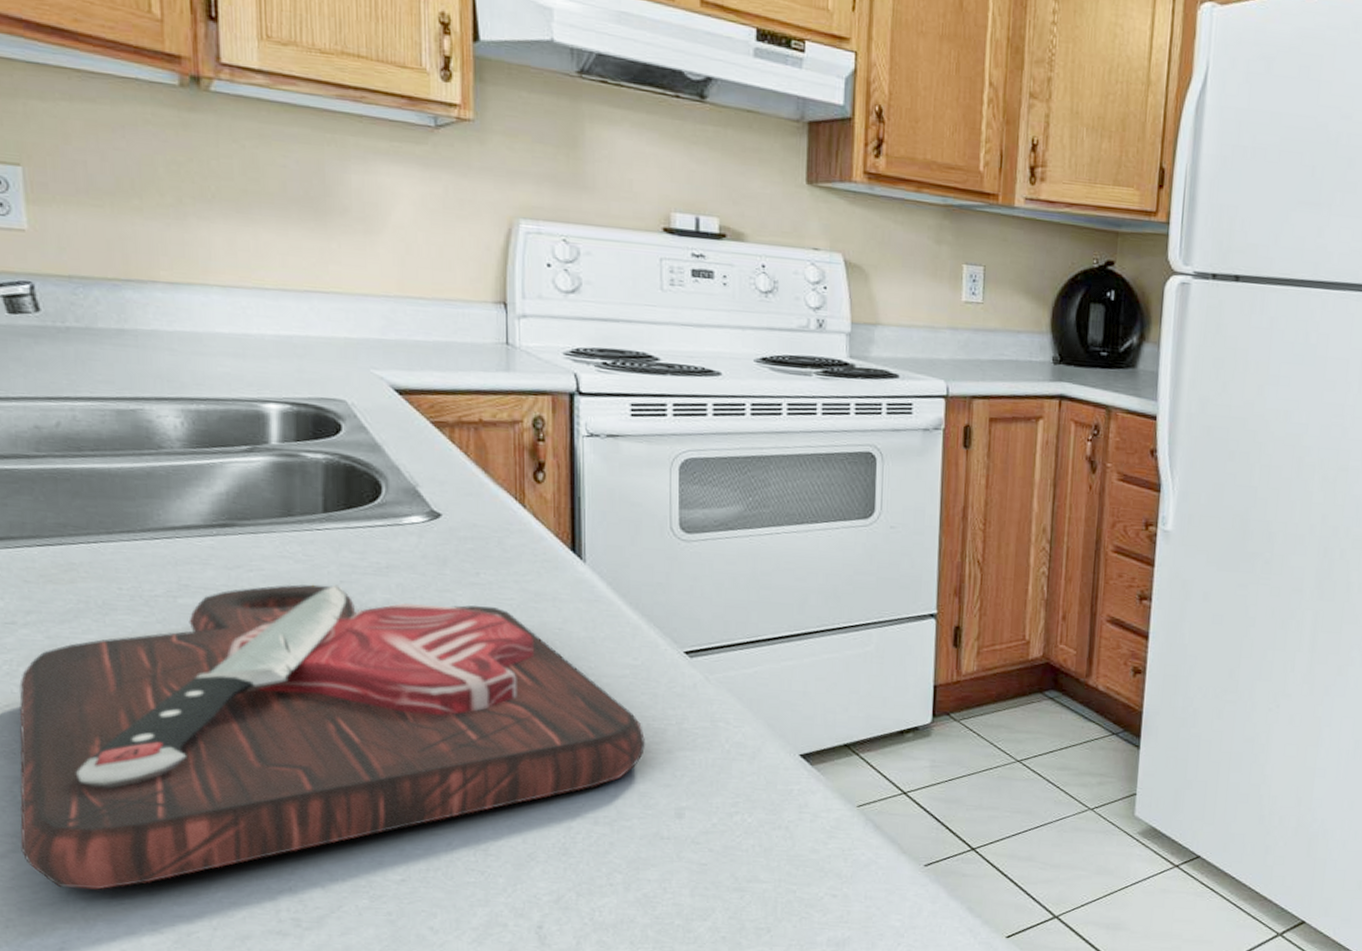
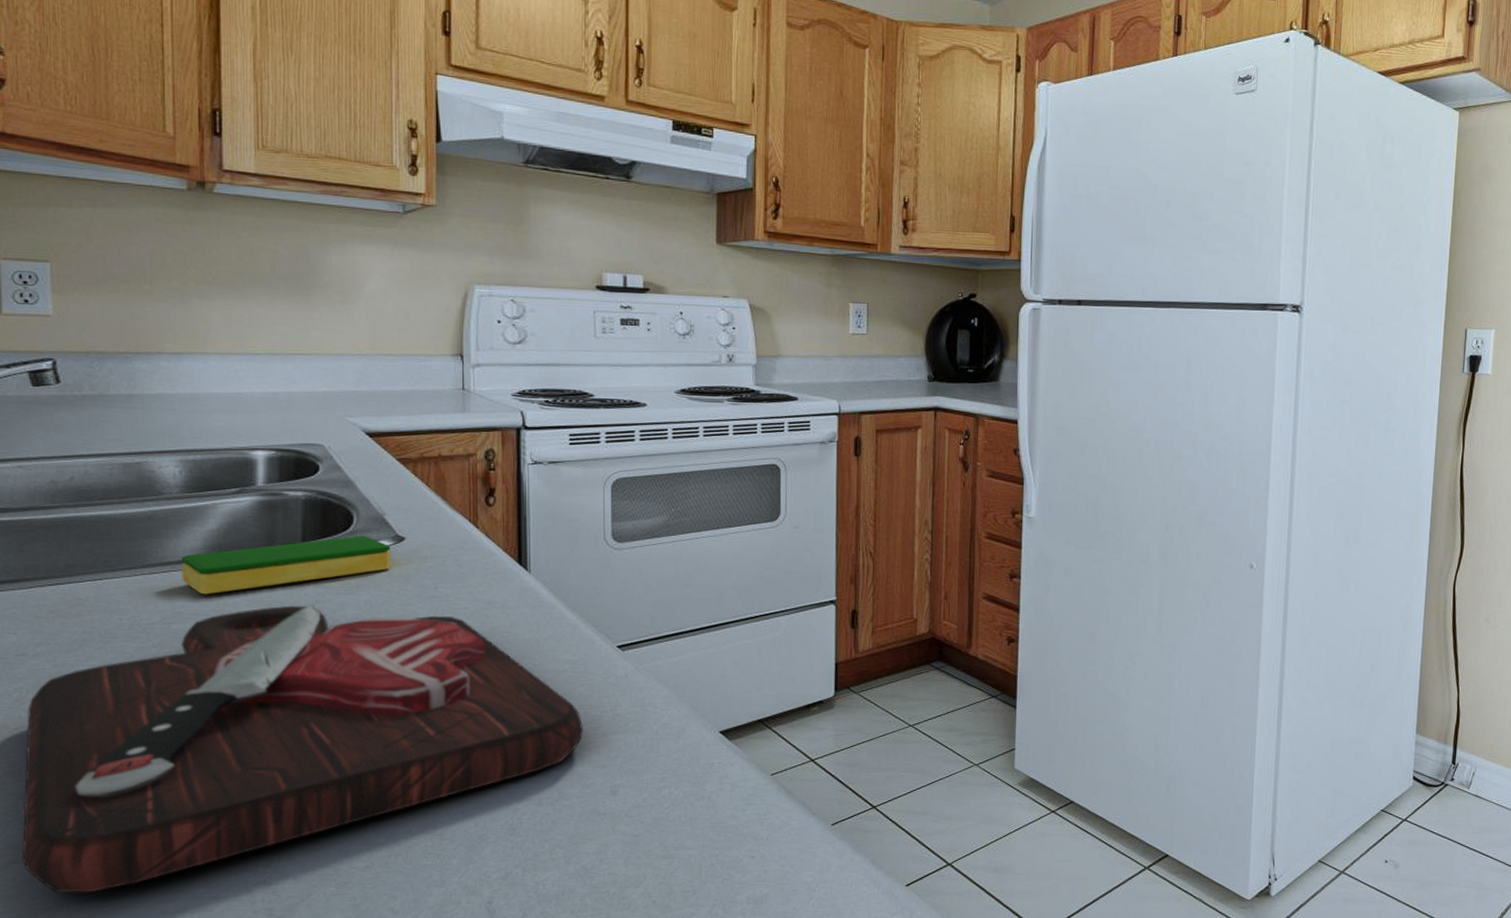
dish sponge: none [186,508,426,567] -> present [181,536,391,595]

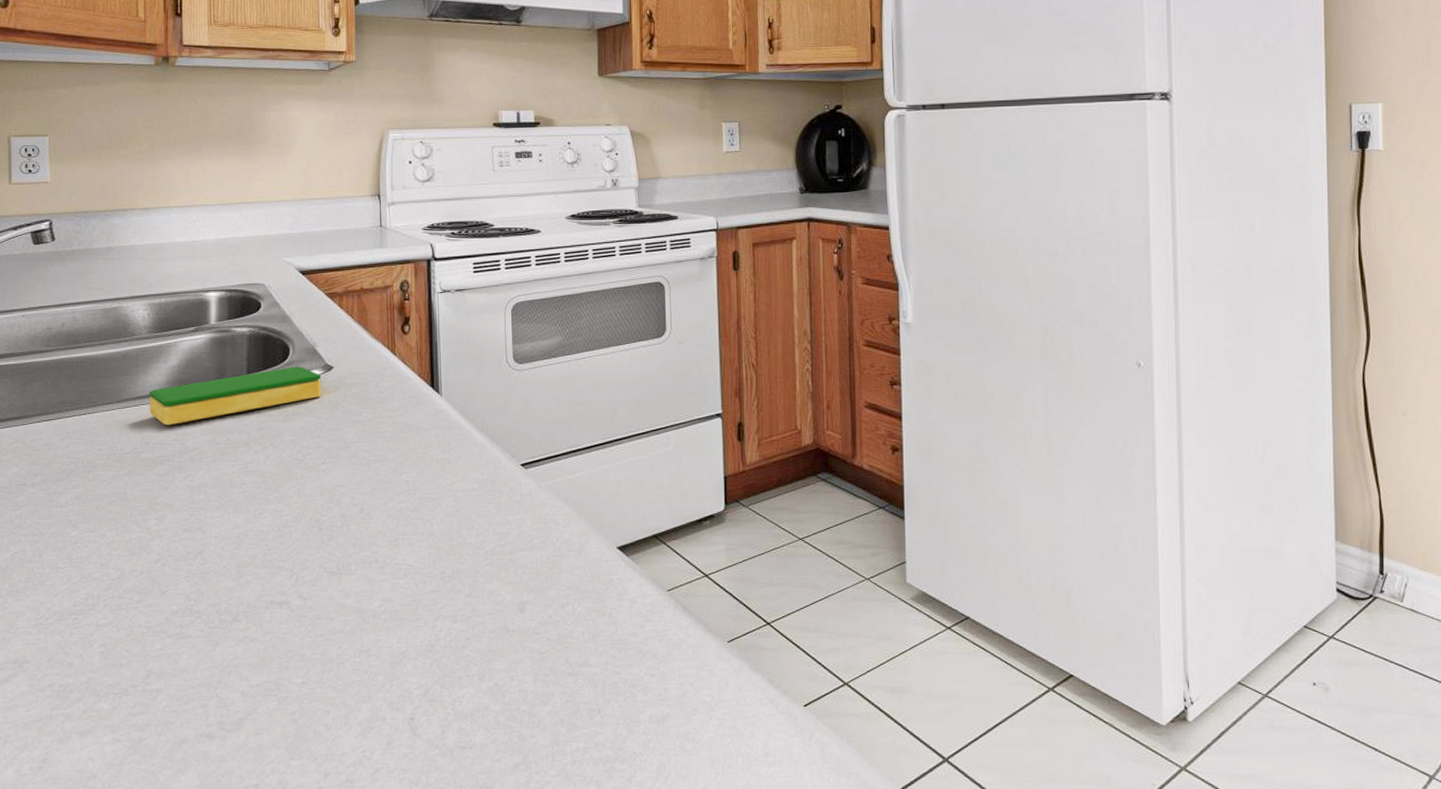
cutting board: present [22,604,584,893] -> none [20,432,493,705]

